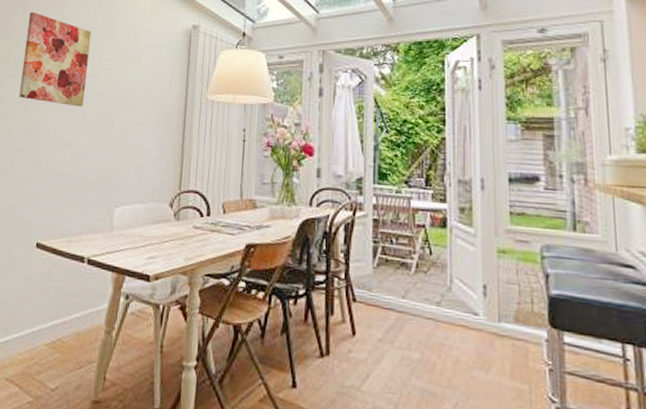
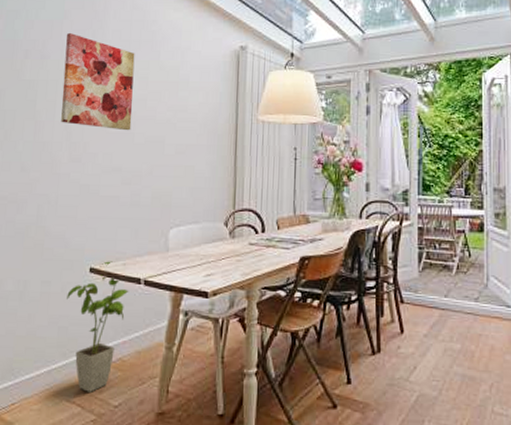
house plant: none [13,237,73,373] -> present [67,261,129,392]

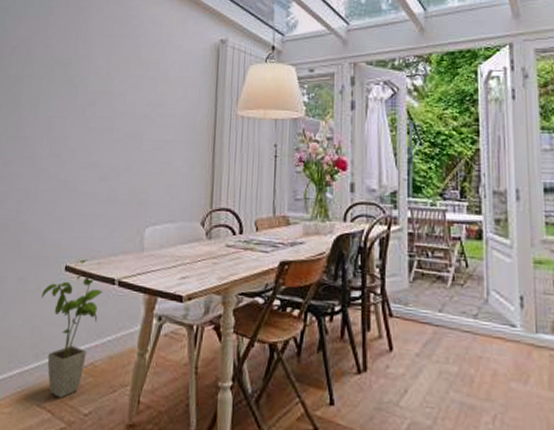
wall art: present [61,33,135,131] -> none [43,29,117,126]

